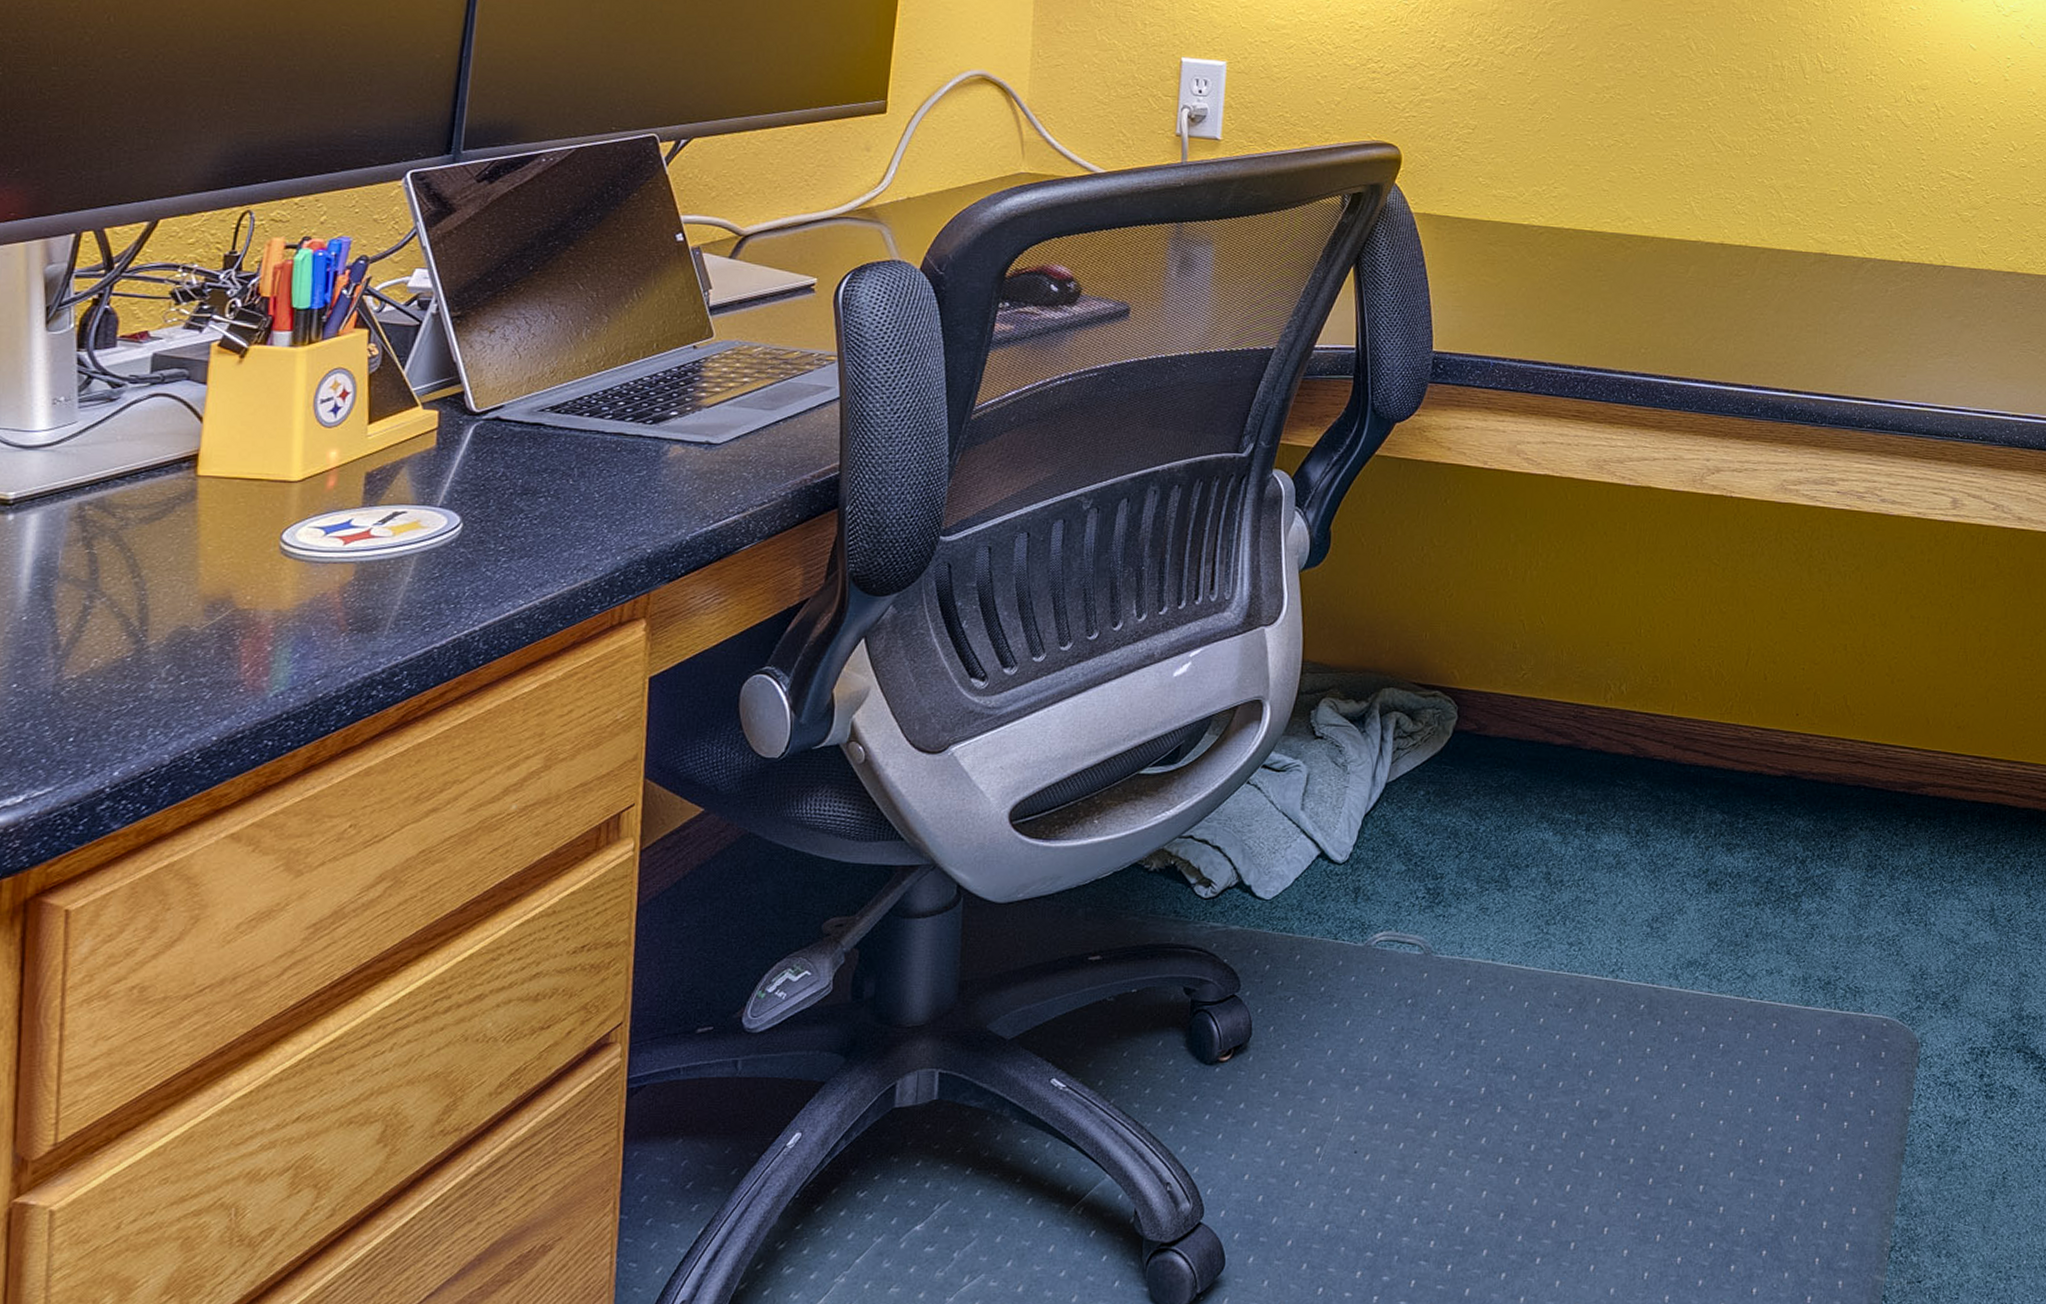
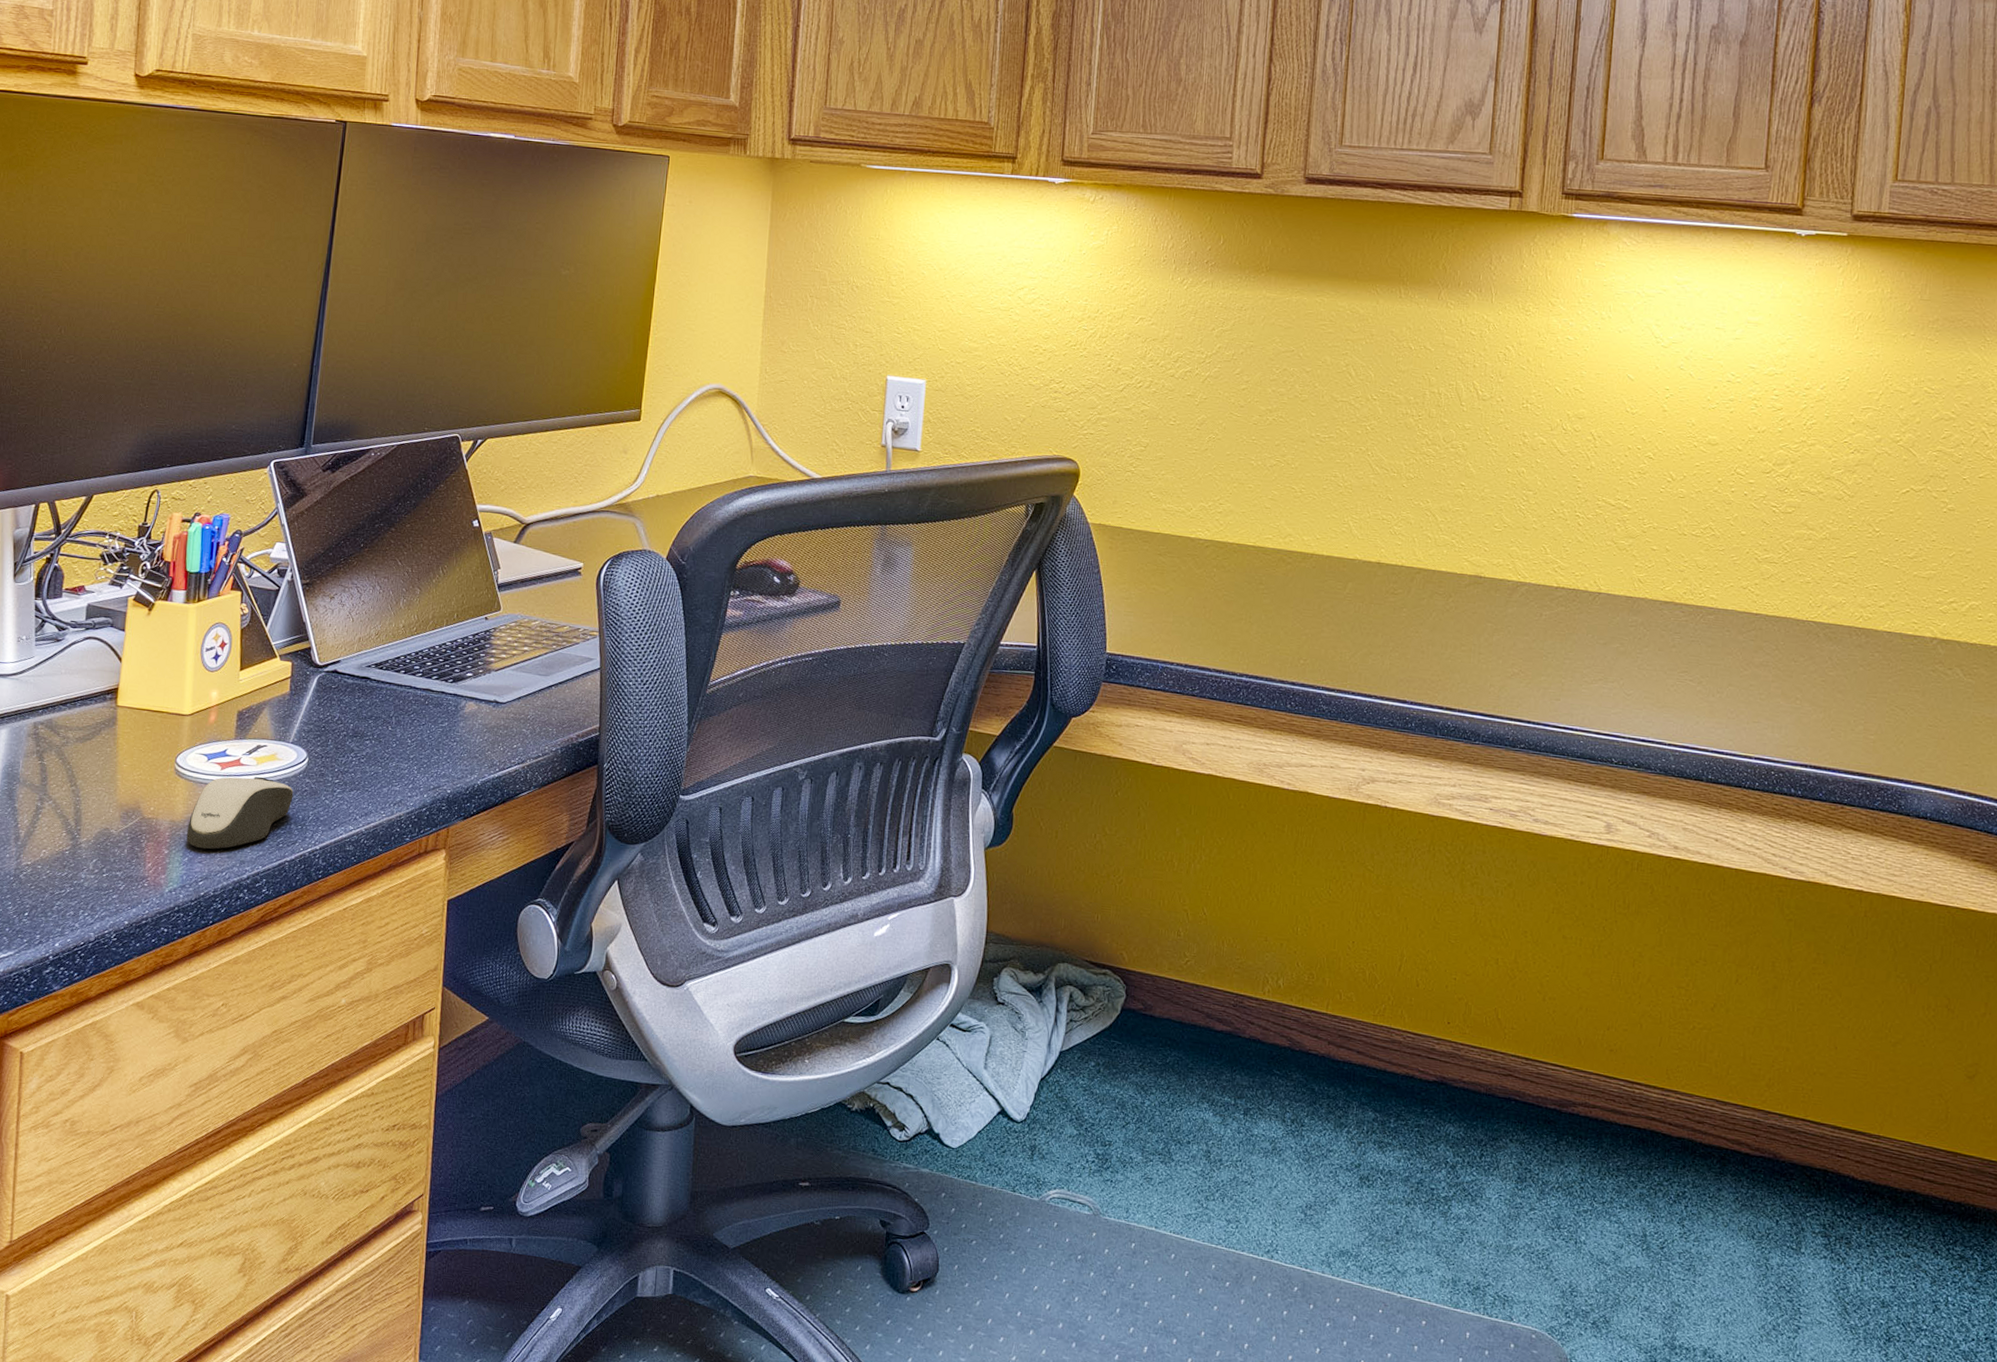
computer mouse: none [297,549,443,642] -> present [186,776,294,850]

